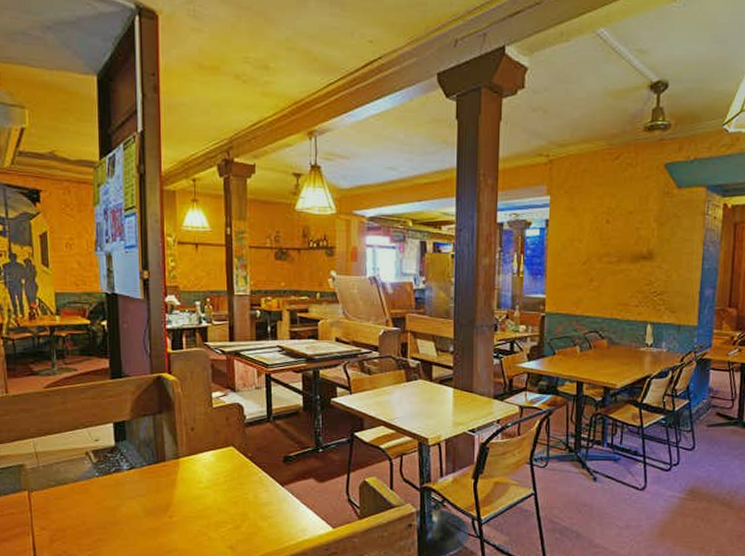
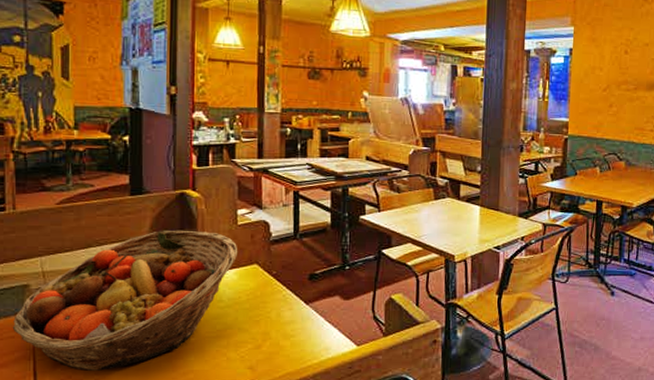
fruit basket: none [11,412,215,547] -> present [12,230,238,371]

